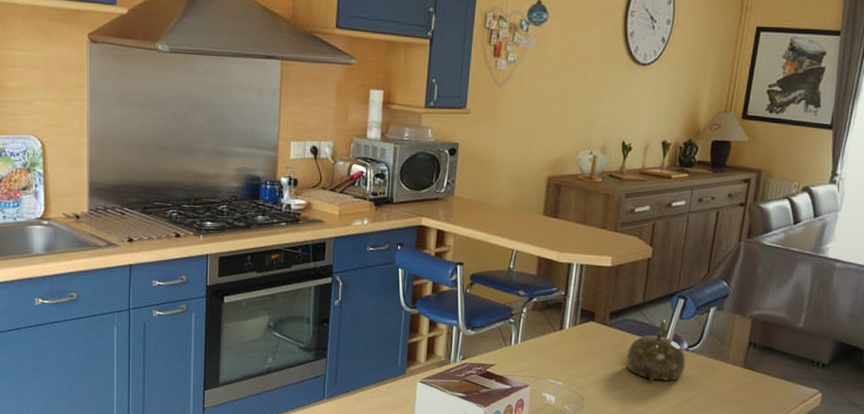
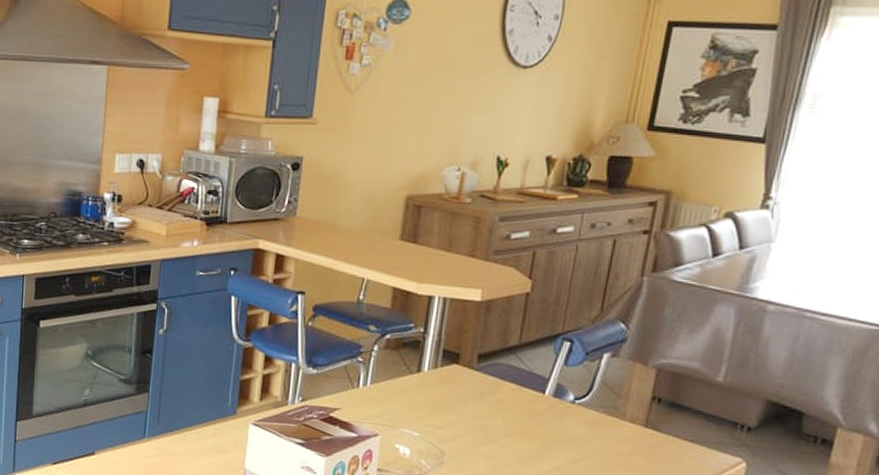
teapot: present [626,320,686,381] -> none [497,365,572,438]

